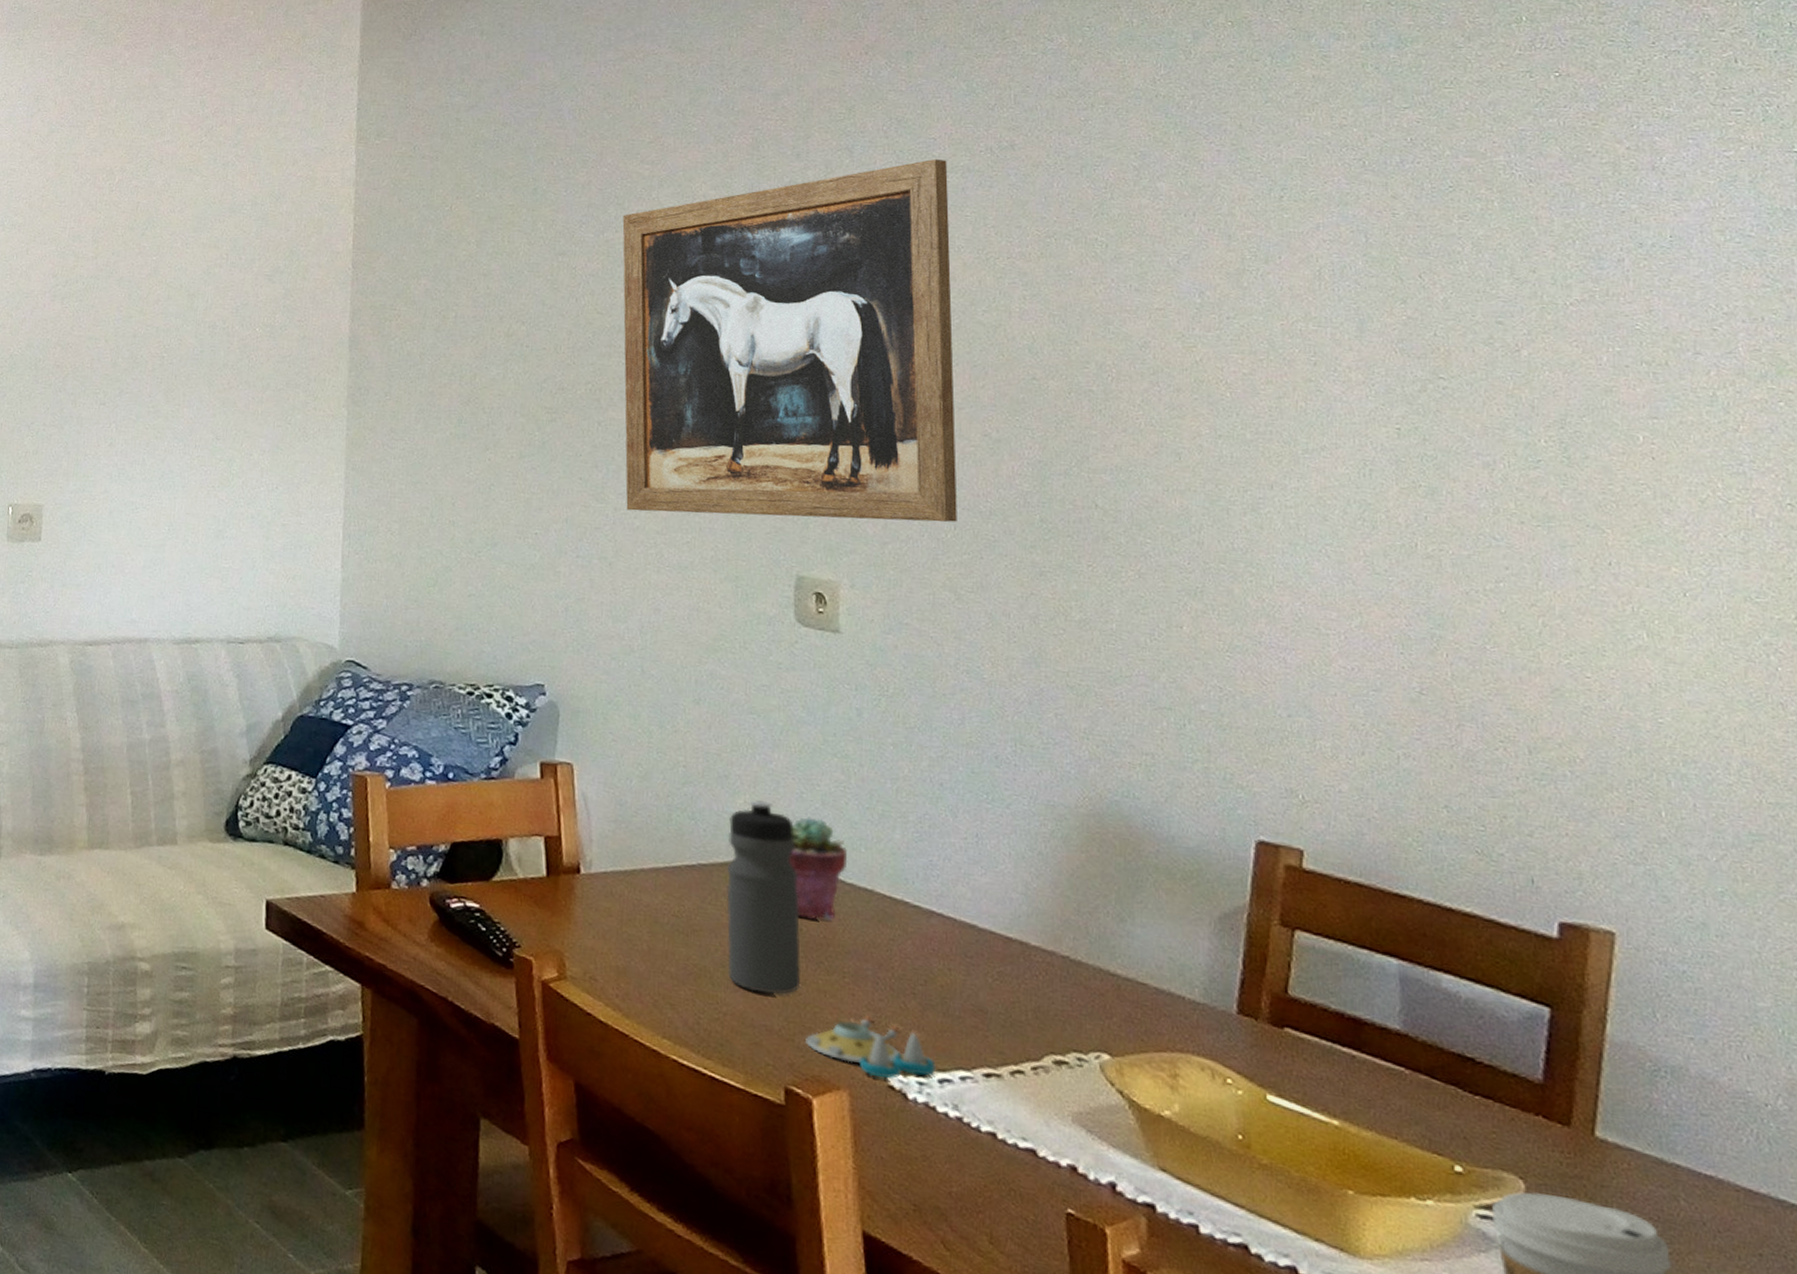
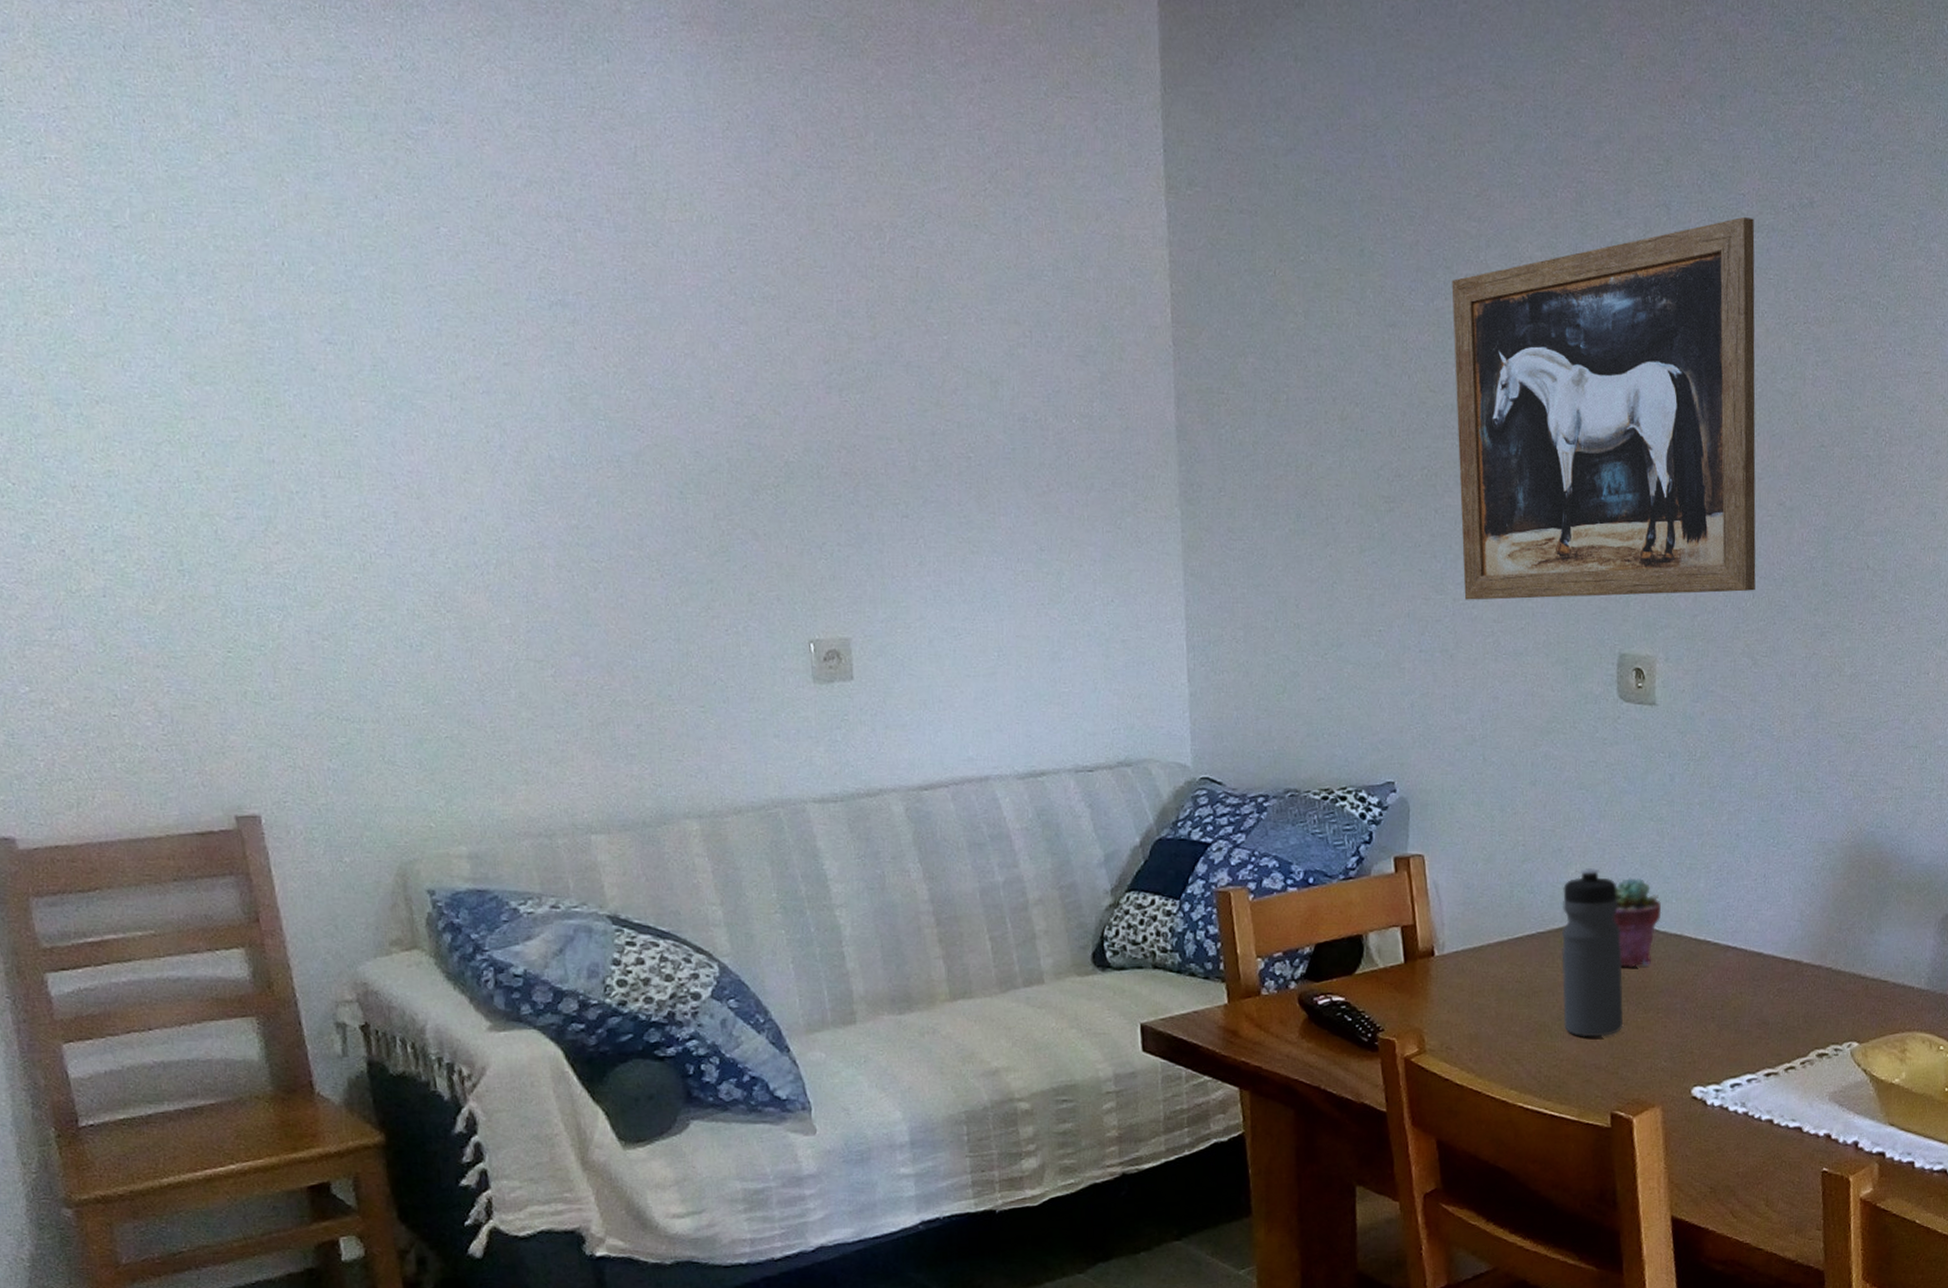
salt and pepper shaker set: present [806,1016,936,1078] -> none [1627,1042,1729,1091]

